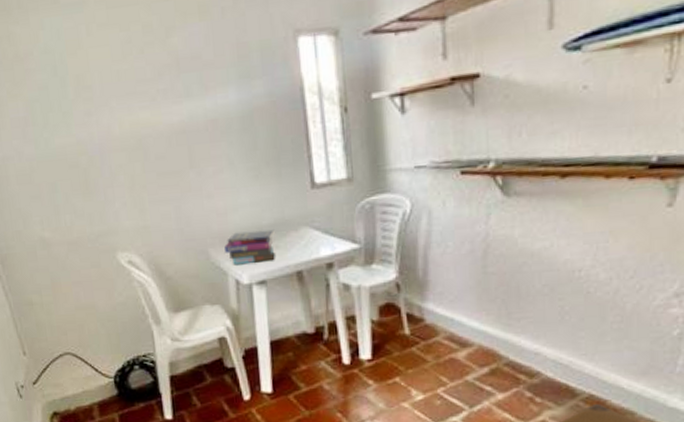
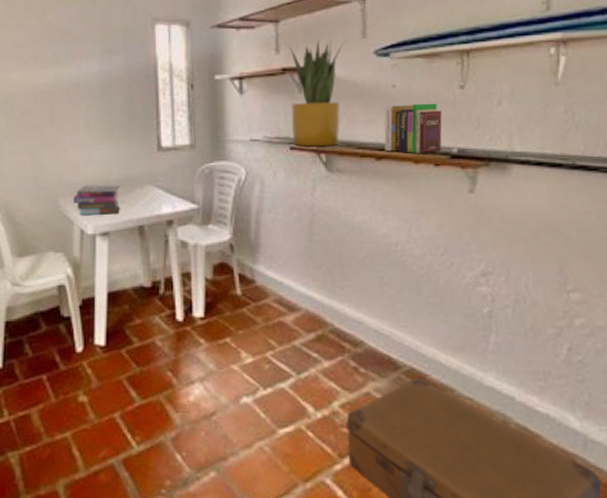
planter: none [459,35,526,170] -> present [289,39,345,147]
books: none [571,103,642,167] -> present [384,103,442,153]

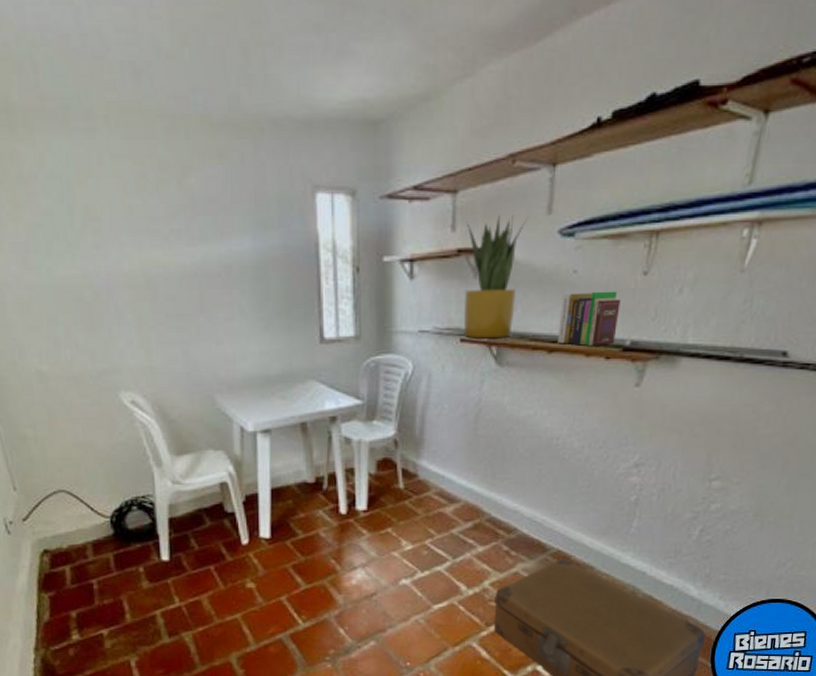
books: present [74,185,123,216] -> none [231,380,283,413]

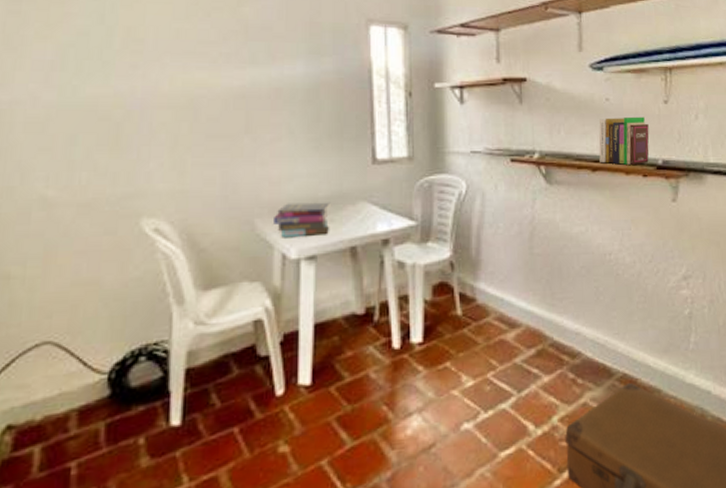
books: none [231,380,283,413] -> present [274,202,332,238]
planter: present [463,215,528,339] -> none [510,51,562,159]

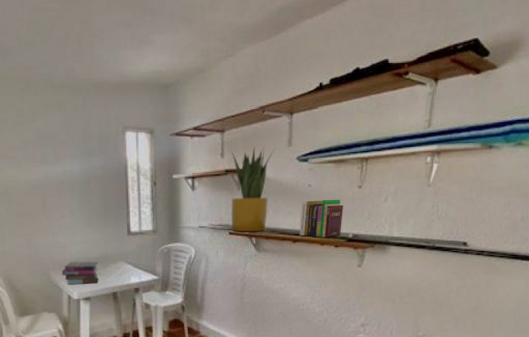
planter: none [510,51,562,159] -> present [231,147,274,232]

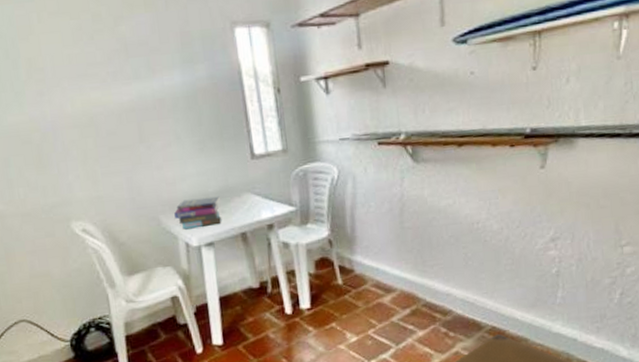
planter: present [231,147,274,232] -> none [371,30,424,141]
books: present [300,199,343,237] -> none [464,86,517,138]

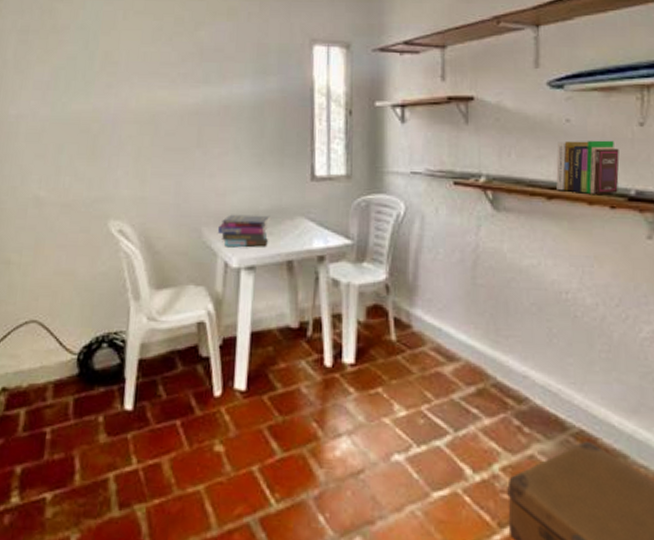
books: none [464,86,517,138] -> present [556,140,620,194]

